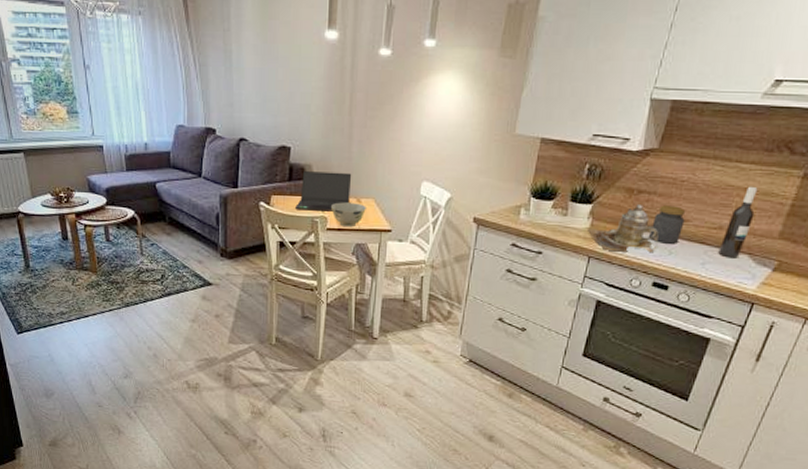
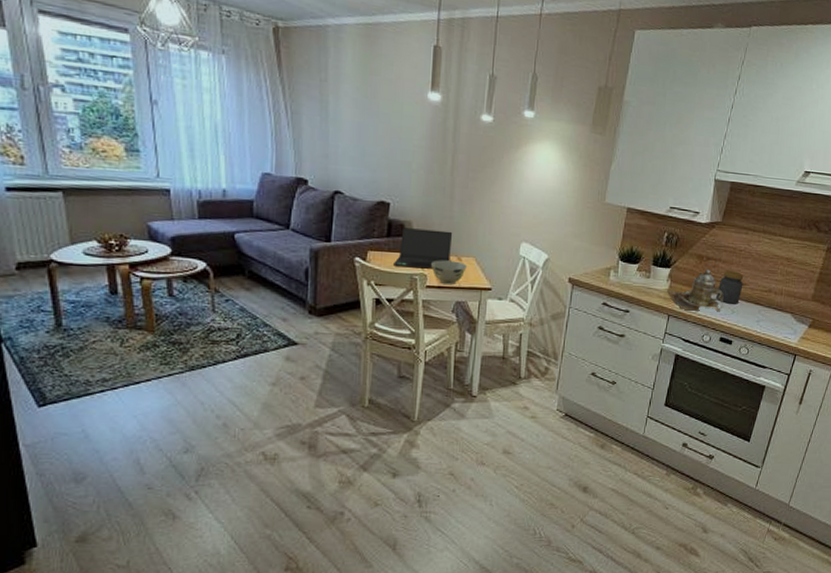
wine bottle: present [718,186,758,260] -> none [769,256,796,318]

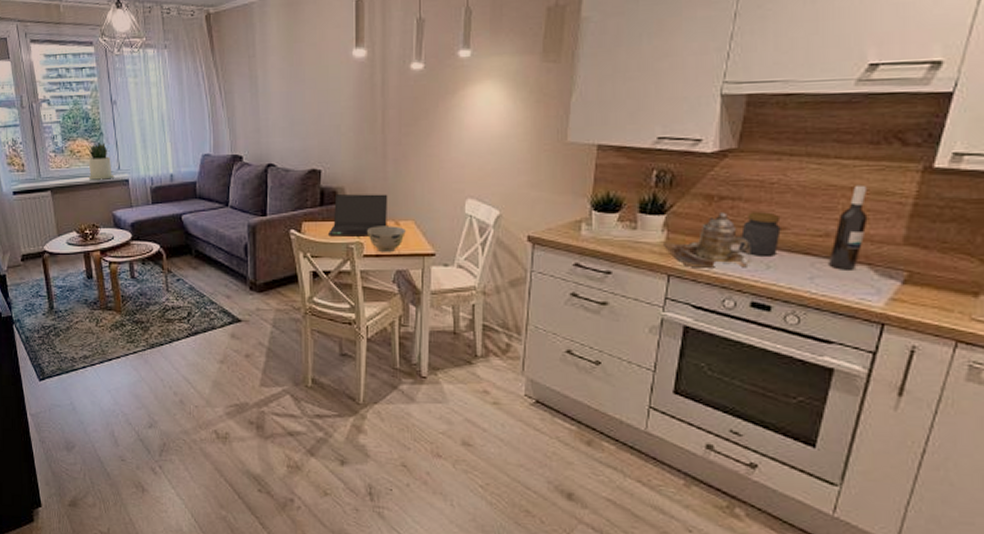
planter: none [114,144,152,187] -> present [86,142,115,180]
wine bottle: none [769,256,796,318] -> present [829,184,868,272]

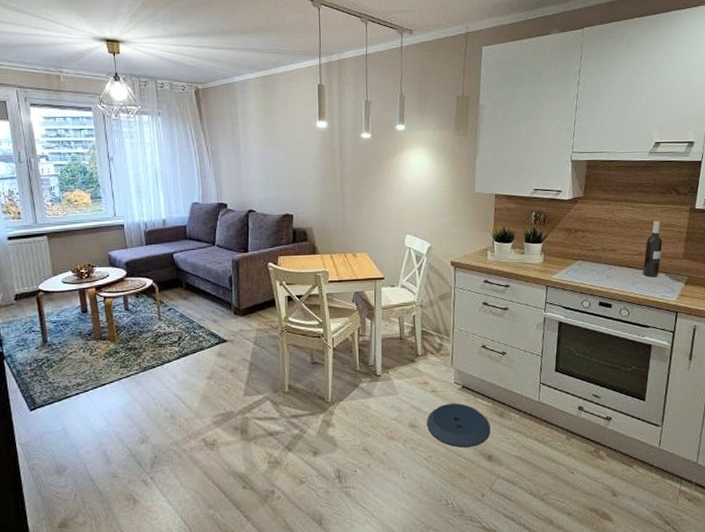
planter: present [86,142,115,180] -> none [83,193,111,225]
laptop: present [328,194,388,237] -> none [300,232,347,267]
bowl: present [367,226,406,252] -> none [331,257,361,278]
robot vacuum: none [485,421,573,480] -> present [427,403,491,448]
teapot: present [662,212,751,268] -> none [541,240,597,280]
jar: present [739,212,781,258] -> none [589,239,614,271]

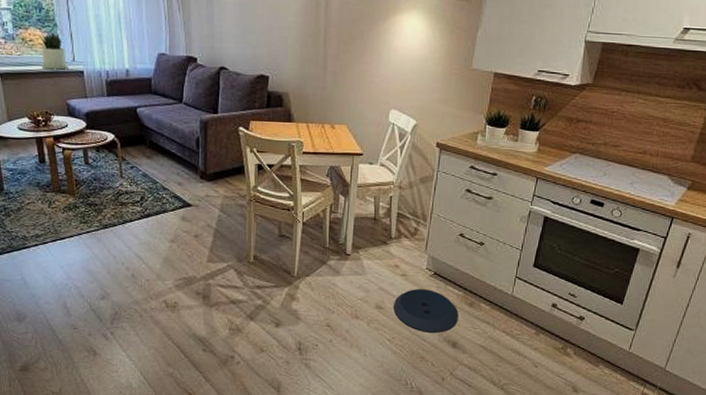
planter: none [83,193,111,225] -> present [38,33,69,70]
wine bottle: present [642,220,663,278] -> none [643,117,674,180]

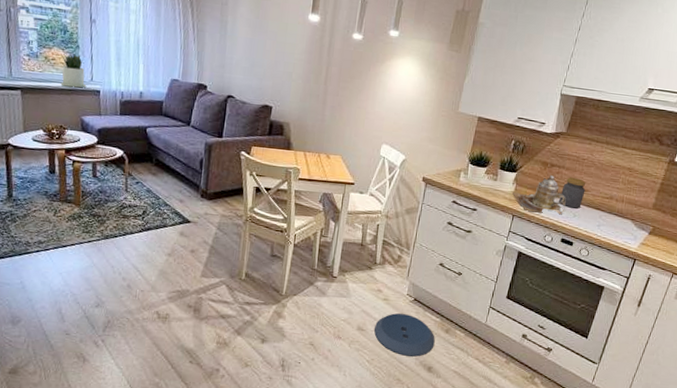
teapot: none [534,132,595,174] -> present [511,175,566,215]
jar: none [587,133,617,168] -> present [559,177,586,210]

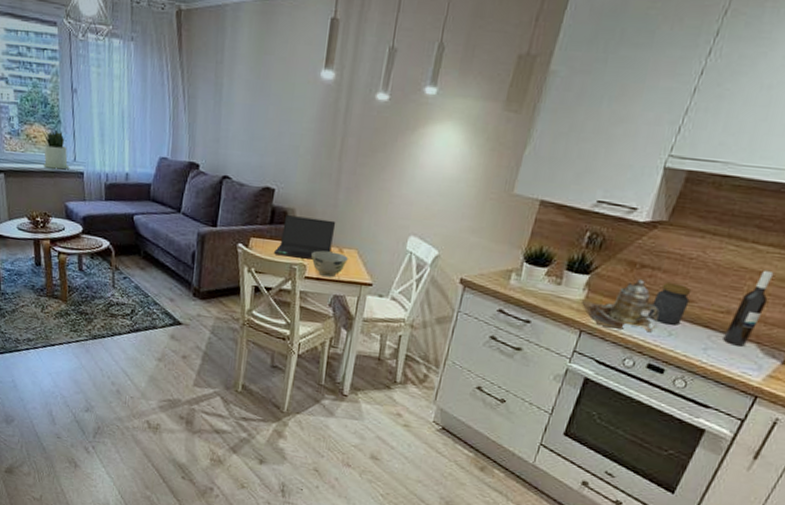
laptop: none [272,128,324,164] -> present [274,215,336,260]
bowl: none [304,156,334,178] -> present [311,250,348,277]
robot vacuum: present [374,313,435,357] -> none [391,442,467,496]
wine bottle: none [610,167,638,224] -> present [723,270,774,348]

